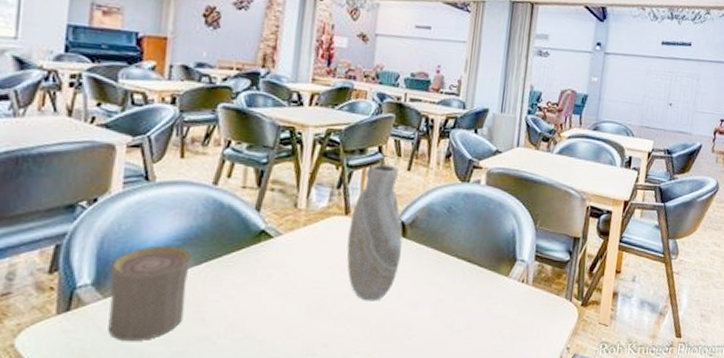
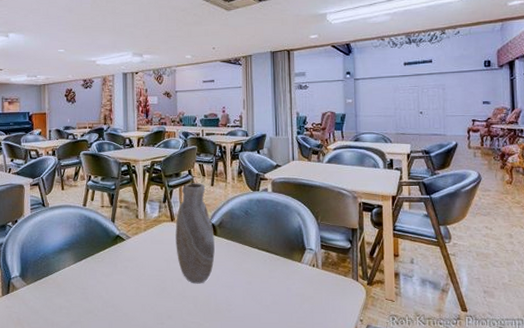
cup: present [108,245,191,340] -> none [29,249,75,313]

